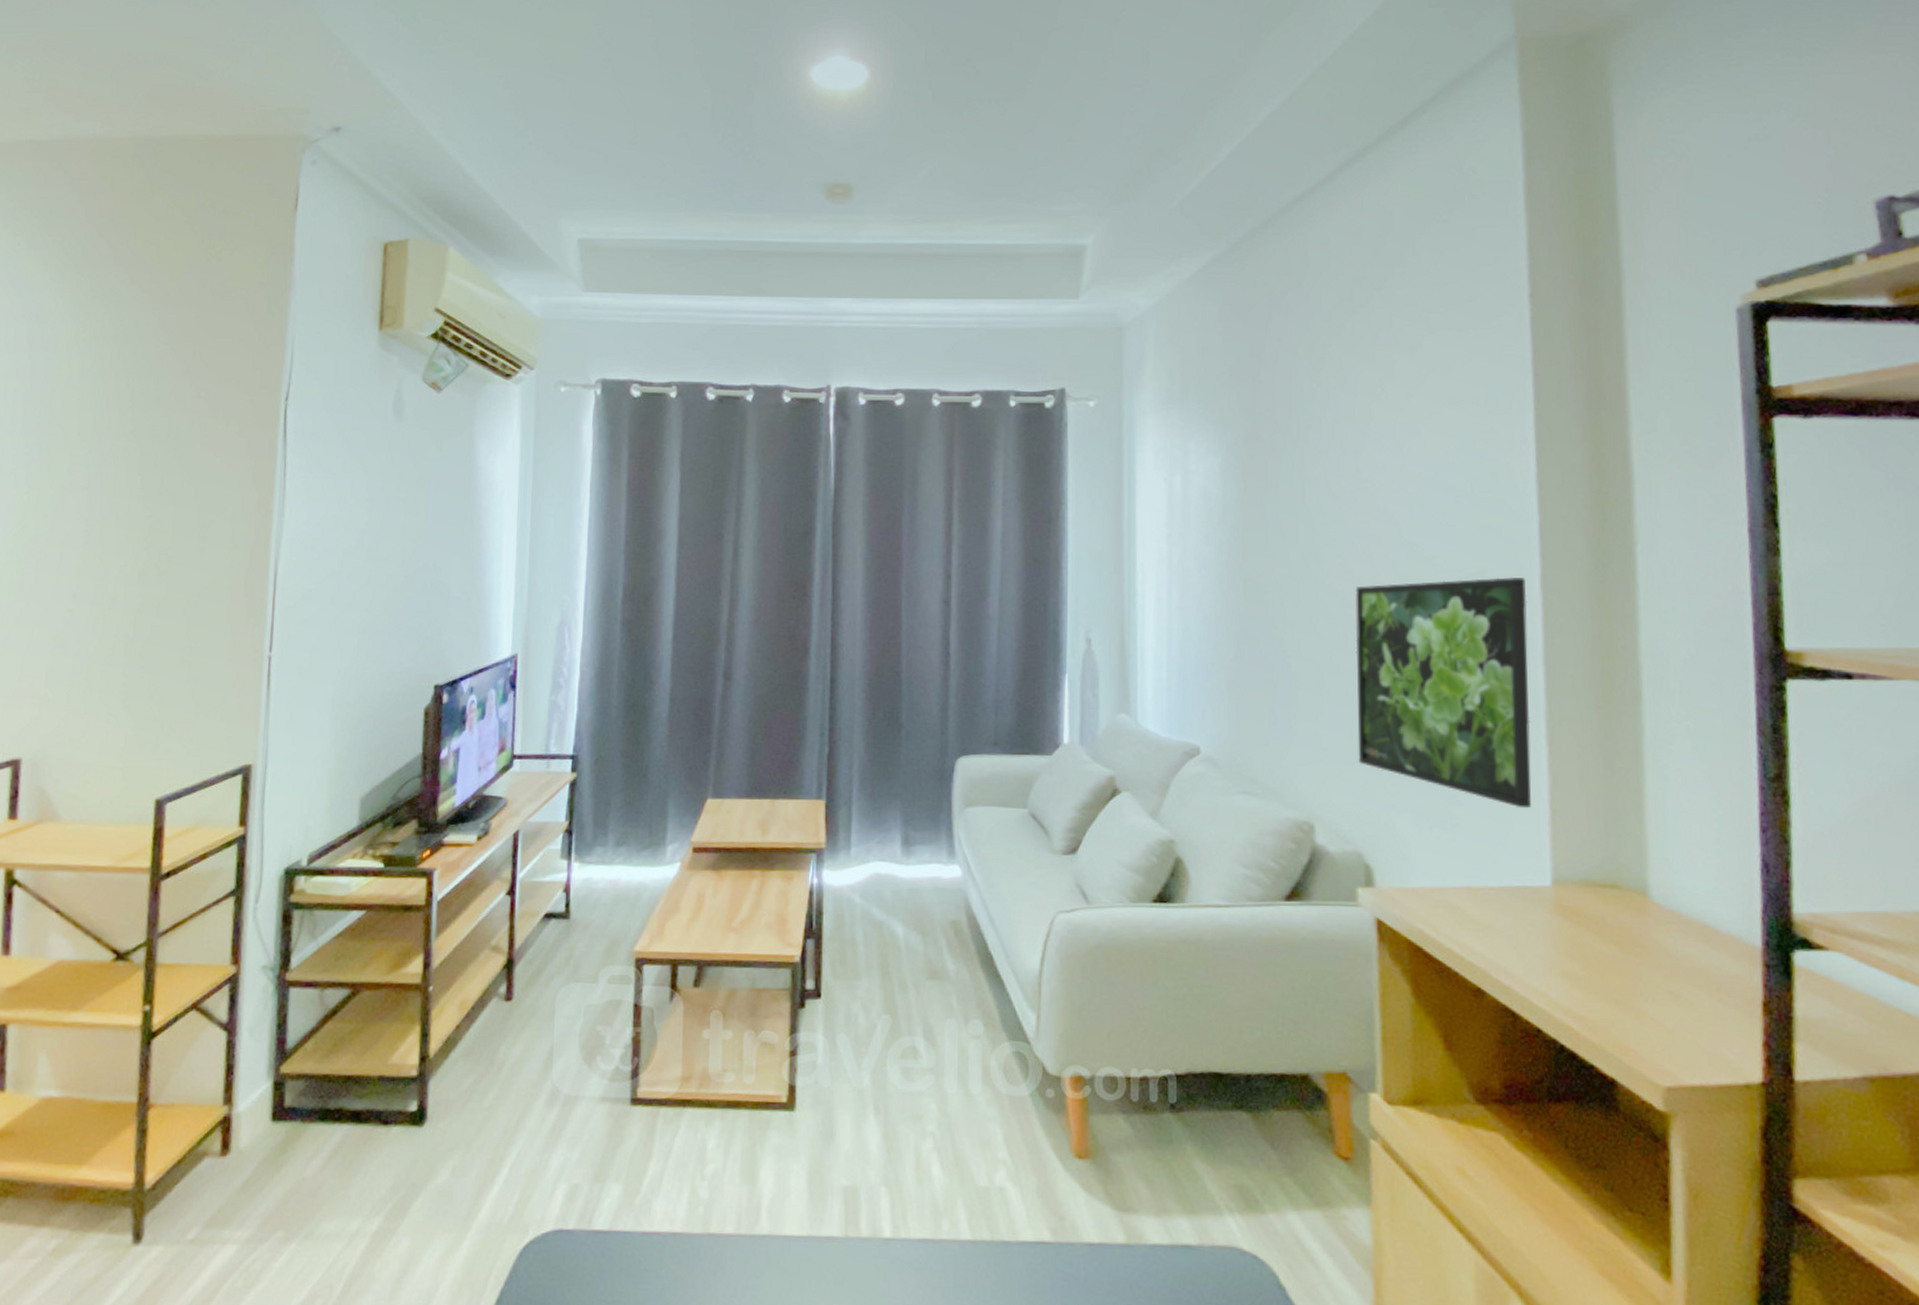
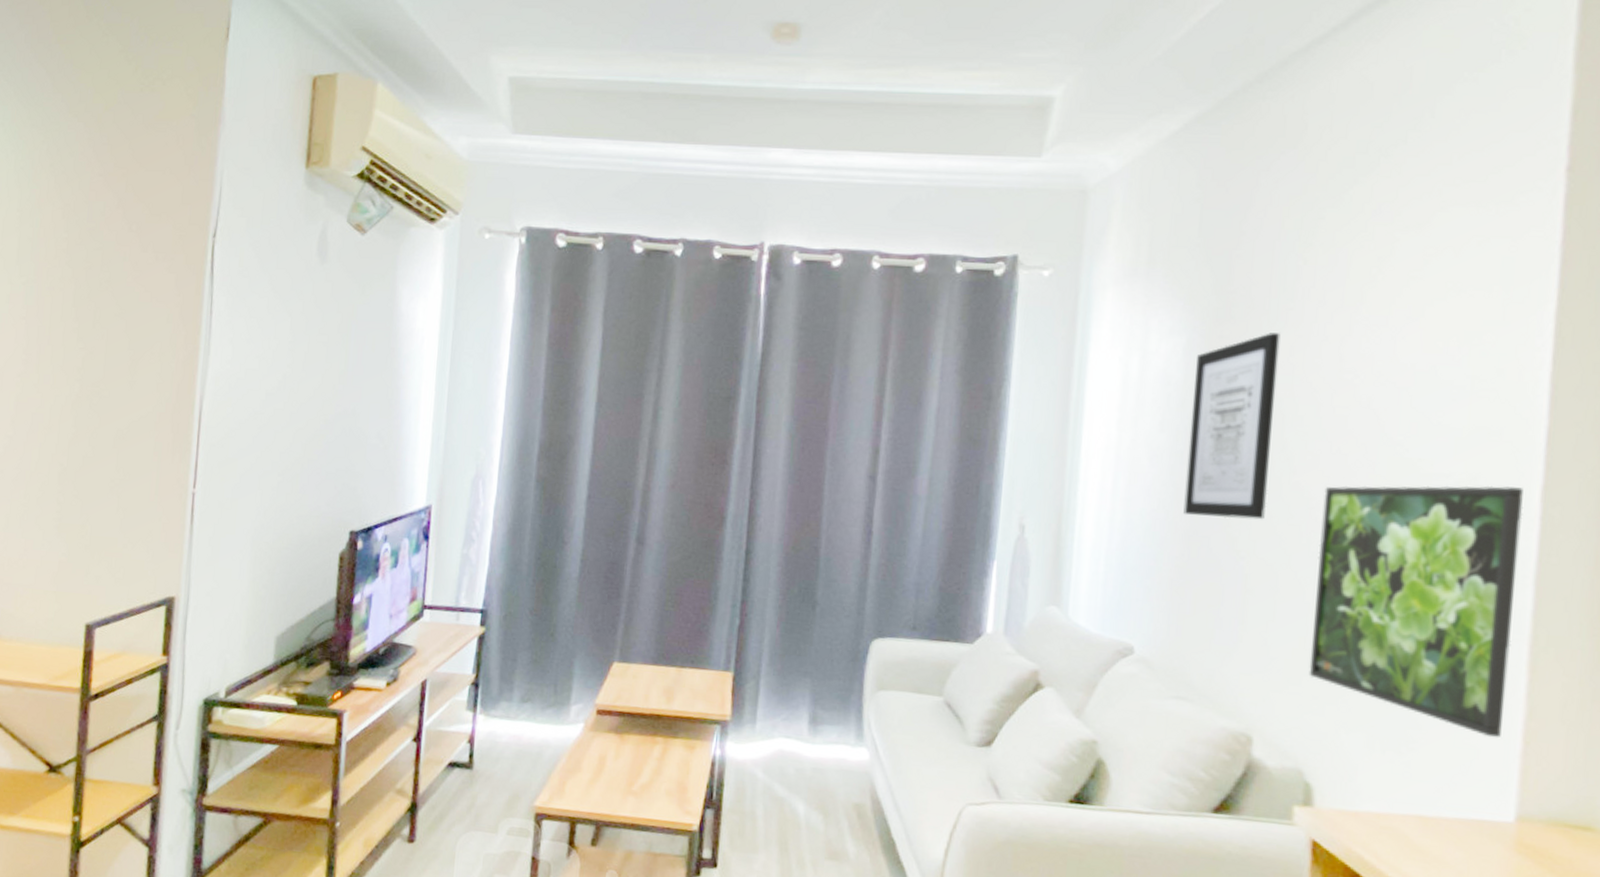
wall art: none [1232,449,1307,621] -> present [1183,332,1281,520]

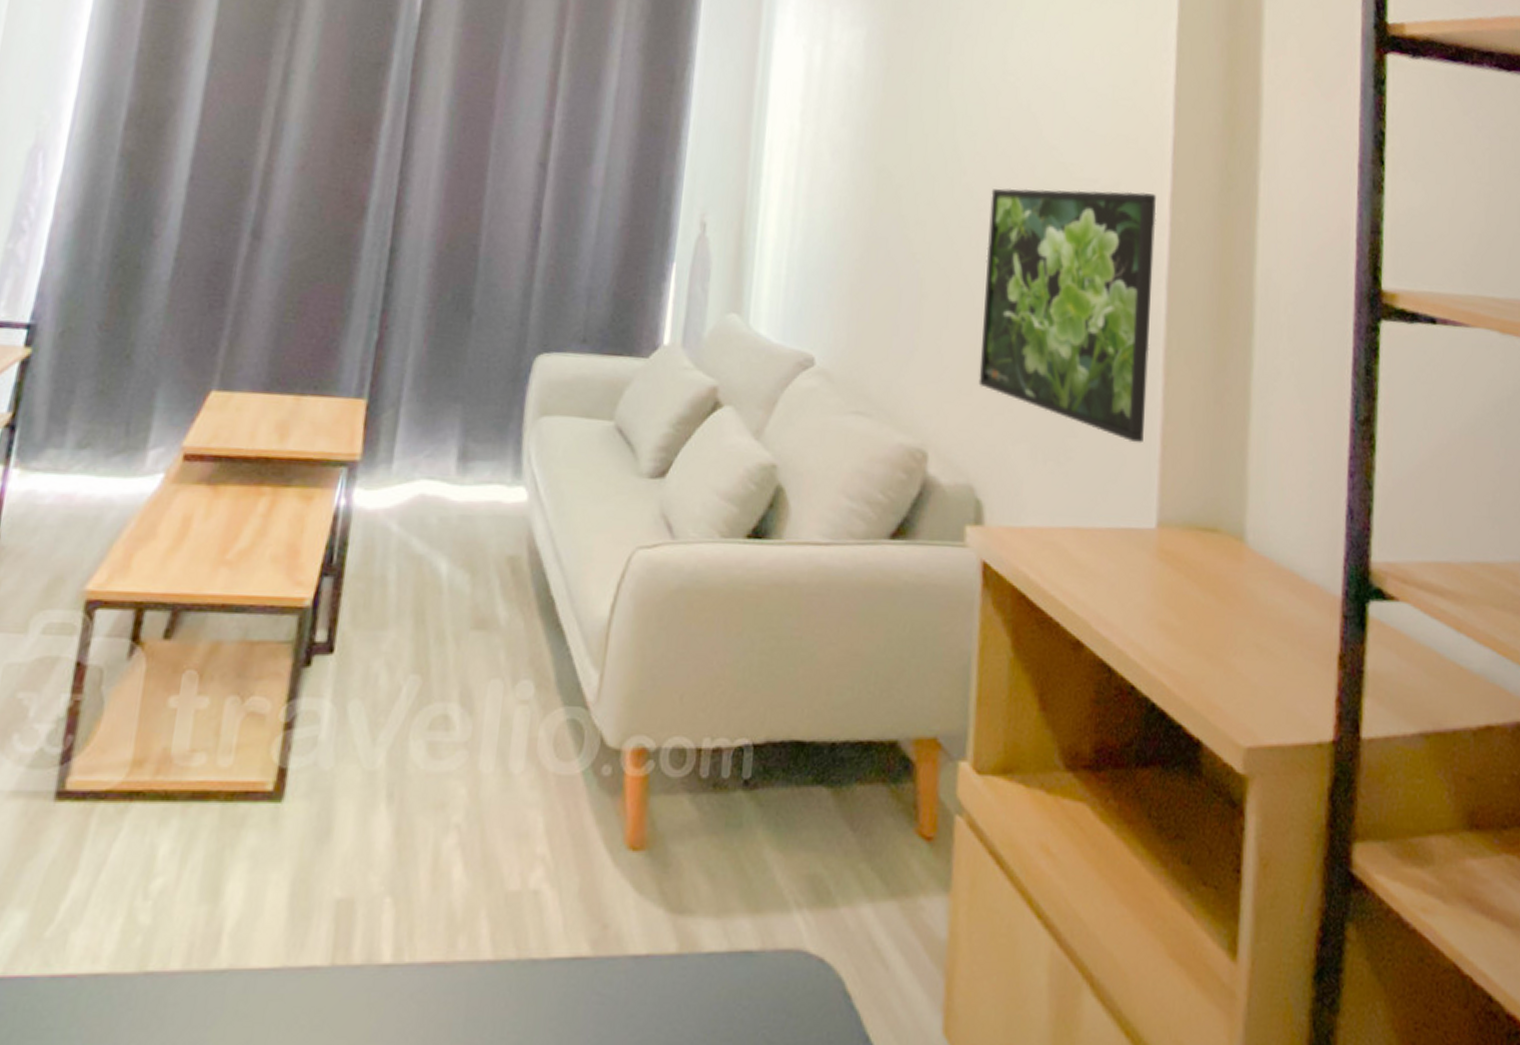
wall art: present [1183,332,1281,520] -> none [863,30,952,221]

